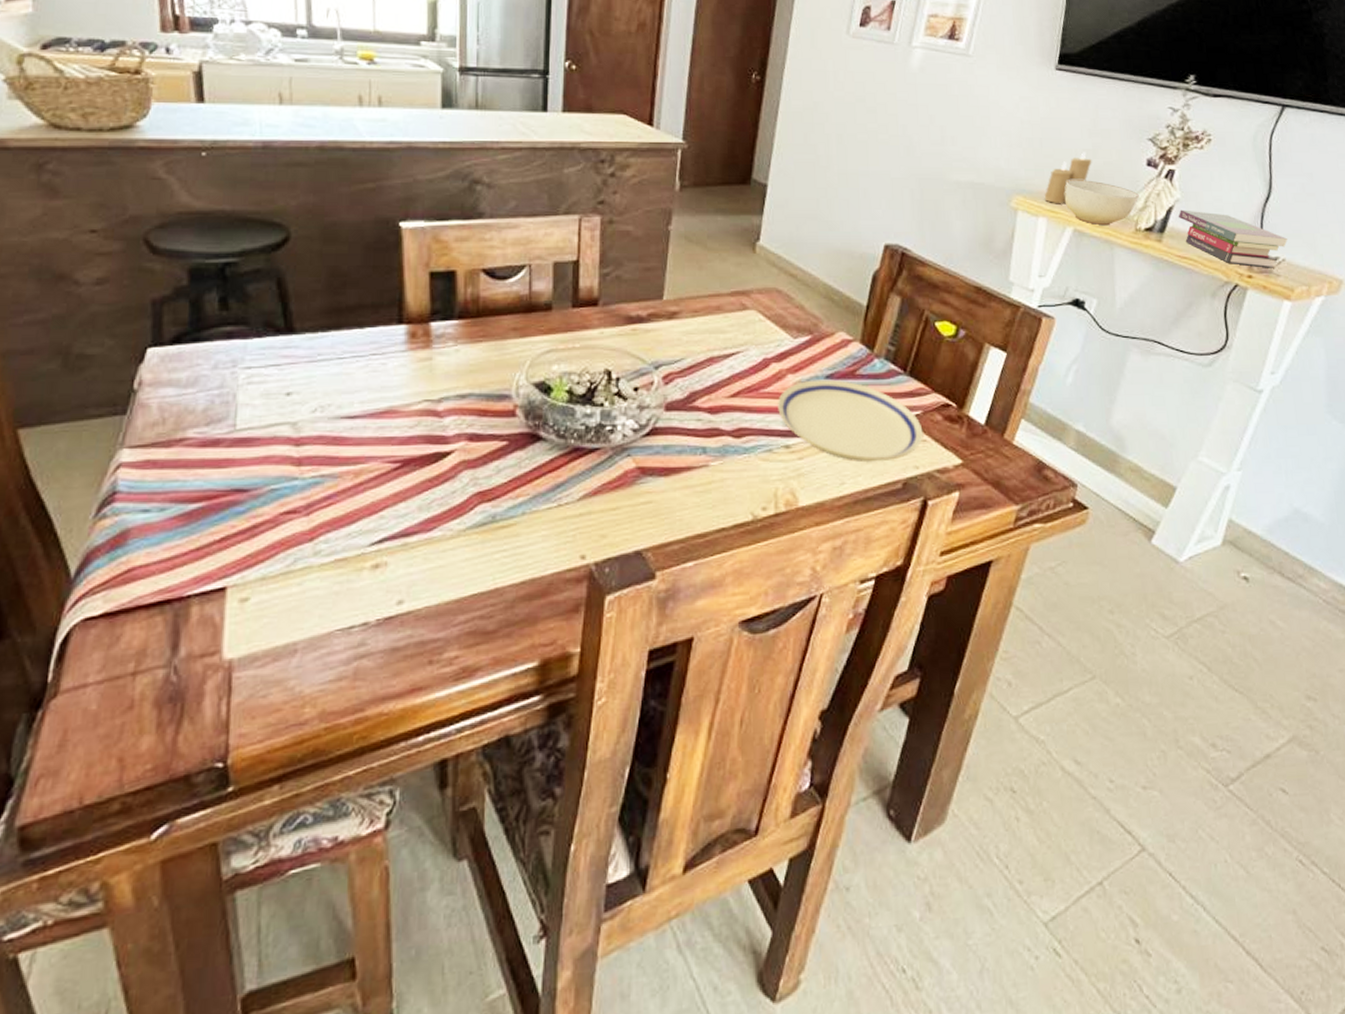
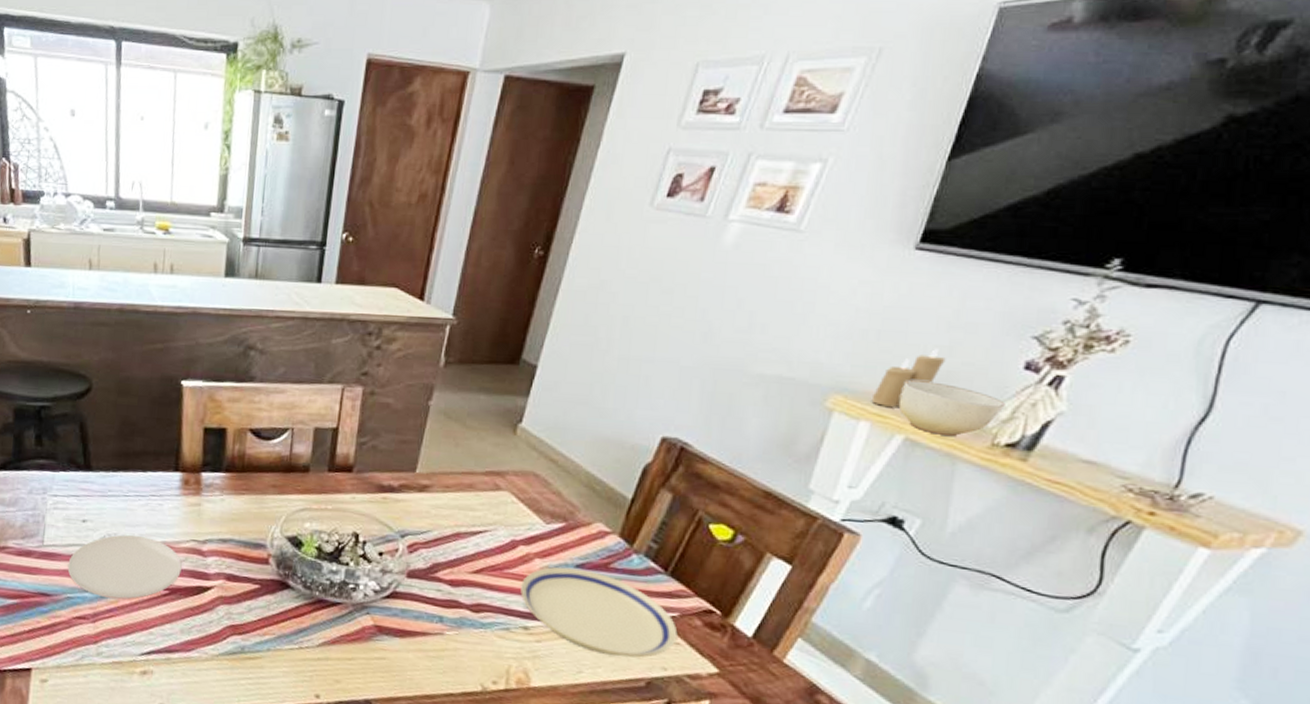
plate: none [269,404,414,484] -> present [67,535,182,600]
books: present [1178,209,1288,268] -> none [1057,425,1223,507]

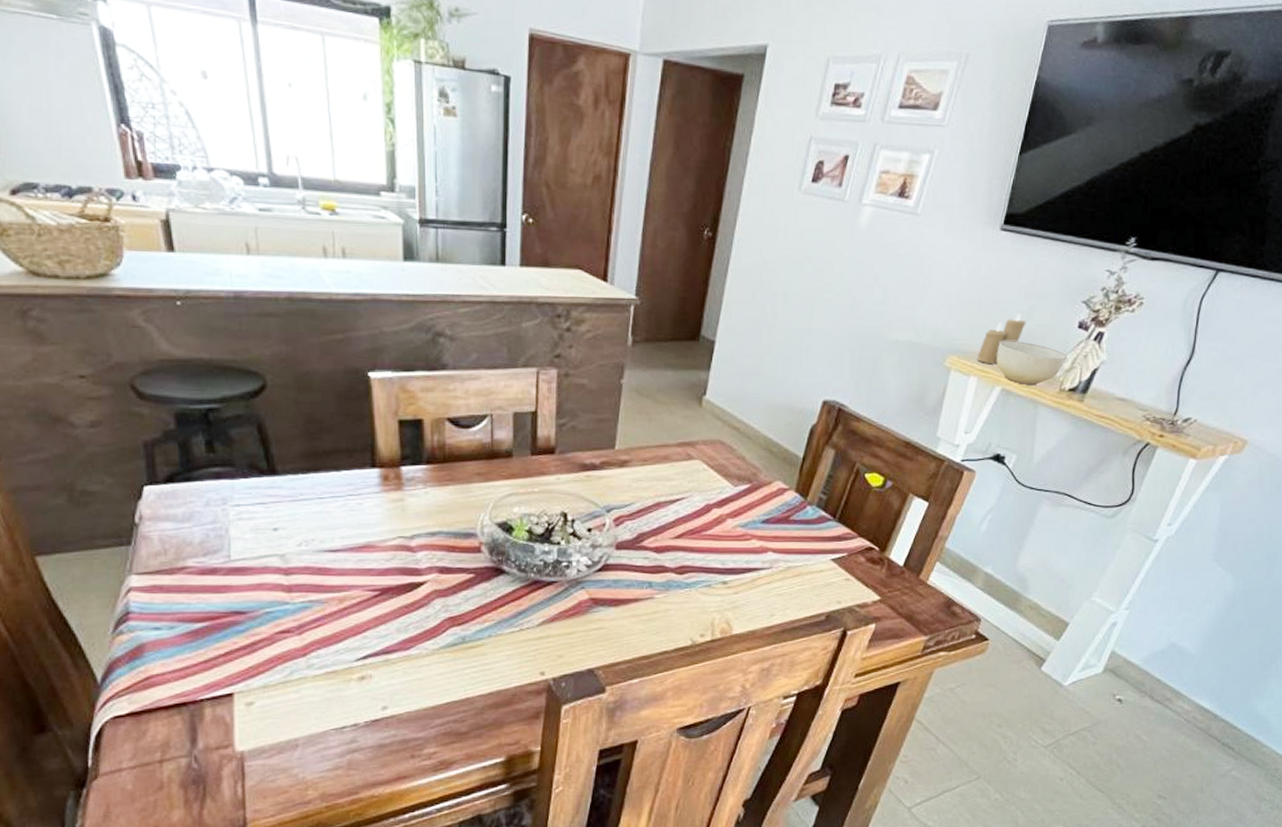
plate: present [67,535,182,600] -> none [262,539,390,608]
plate: present [520,566,678,658] -> none [718,524,847,596]

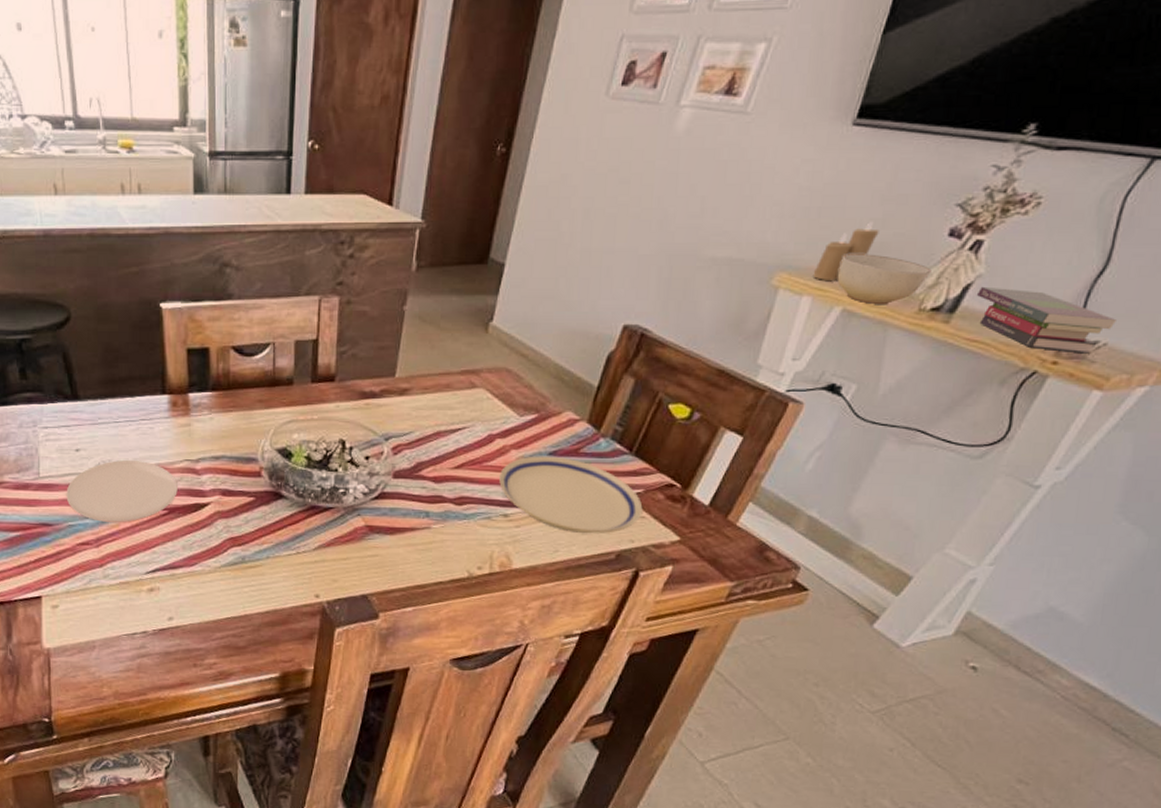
plate: none [262,539,390,608] -> present [66,460,178,524]
plate: none [718,524,847,596] -> present [499,456,643,533]
books: none [1101,371,1202,428] -> present [976,286,1116,354]

